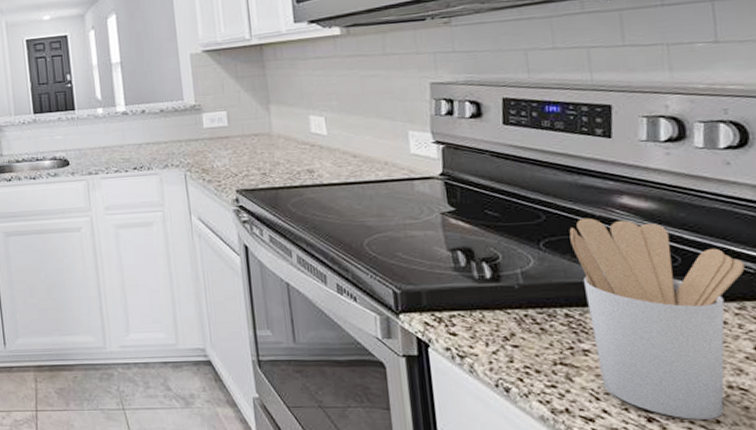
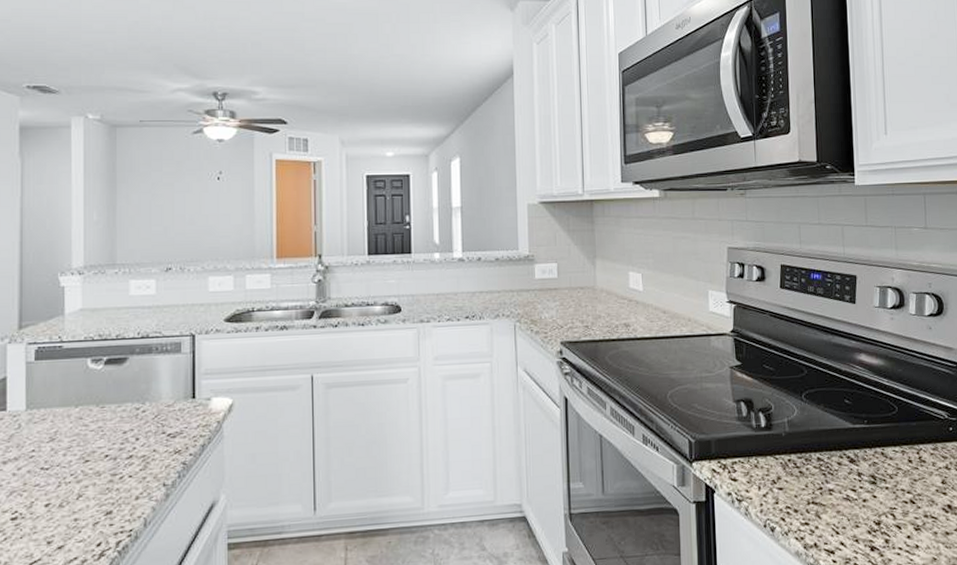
utensil holder: present [569,217,745,420] -> none [823,372,938,546]

